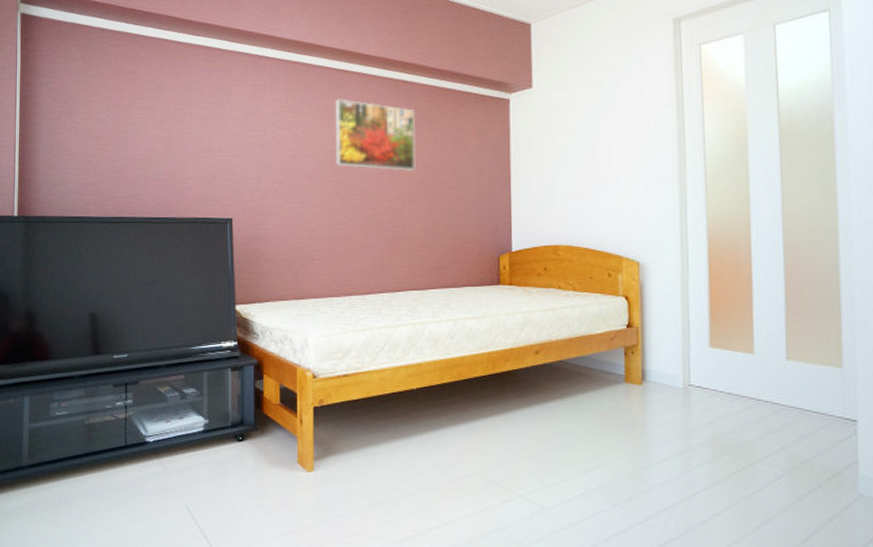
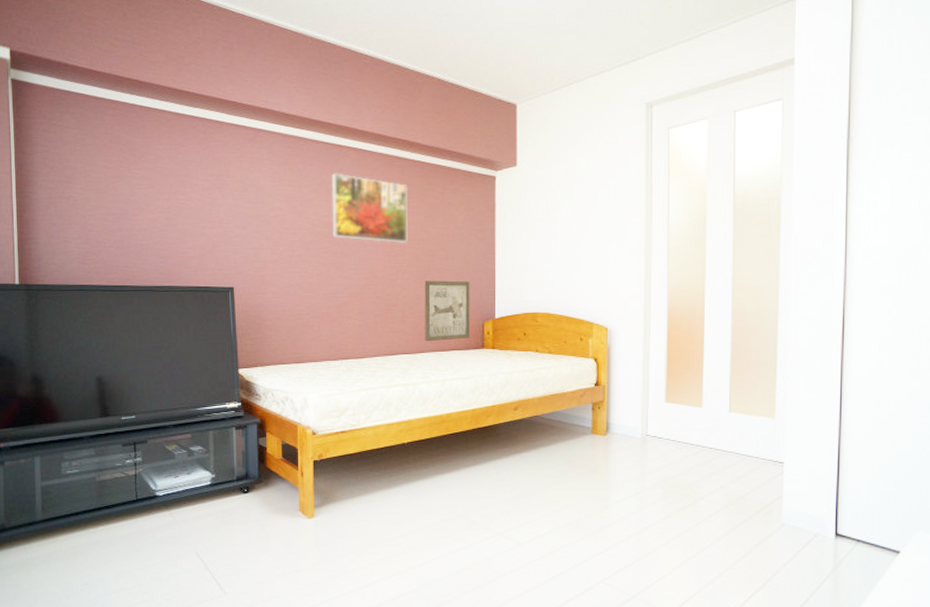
wall art: none [434,210,485,277] -> present [424,280,471,342]

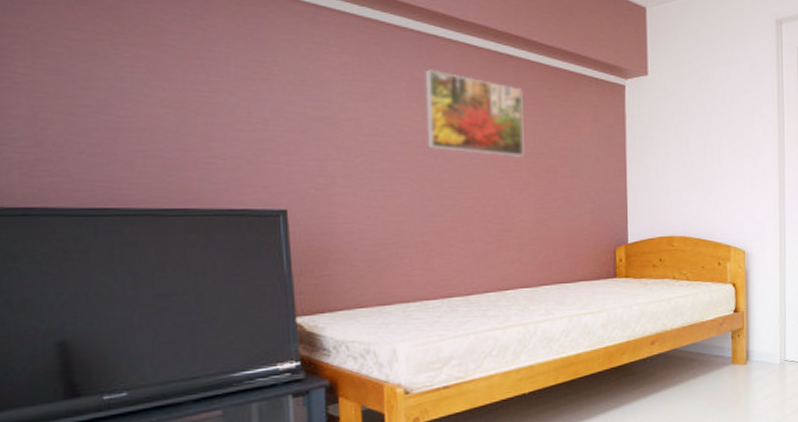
wall art: present [424,280,471,342] -> none [545,201,601,273]

